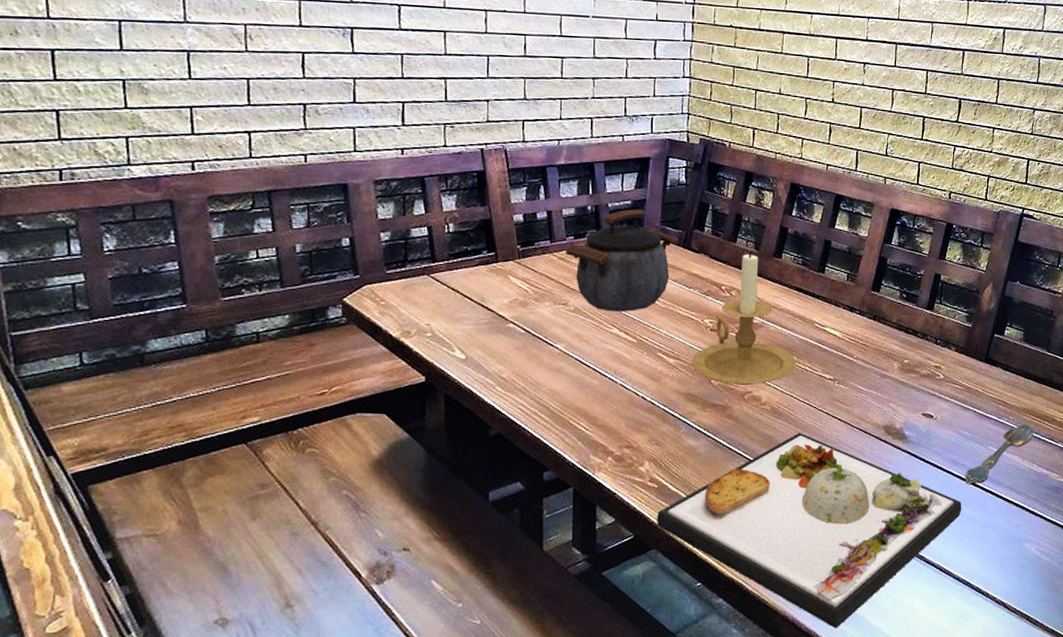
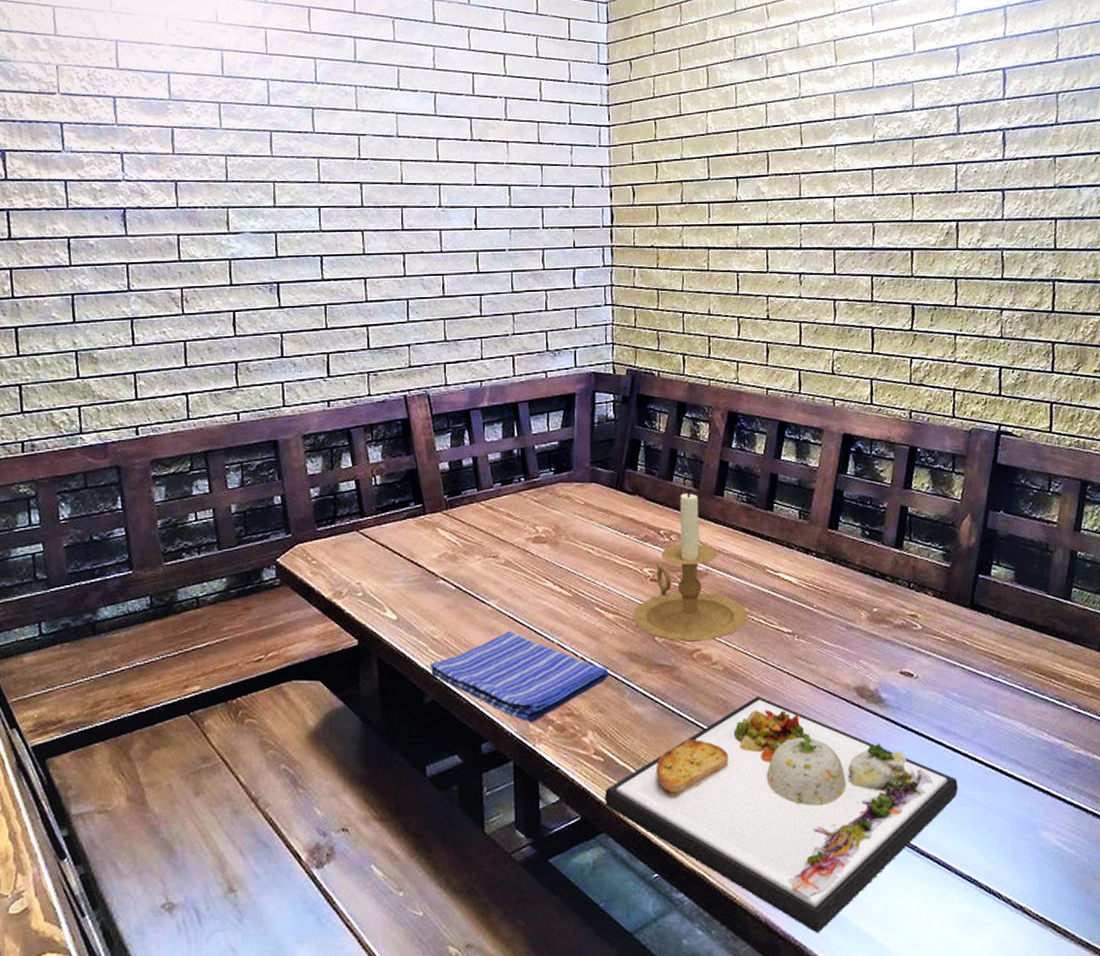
dish towel: none [496,372,667,454] -> present [429,632,609,723]
kettle: present [565,208,679,312] -> none [492,449,611,563]
spoon: present [965,425,1033,485] -> none [958,684,1039,758]

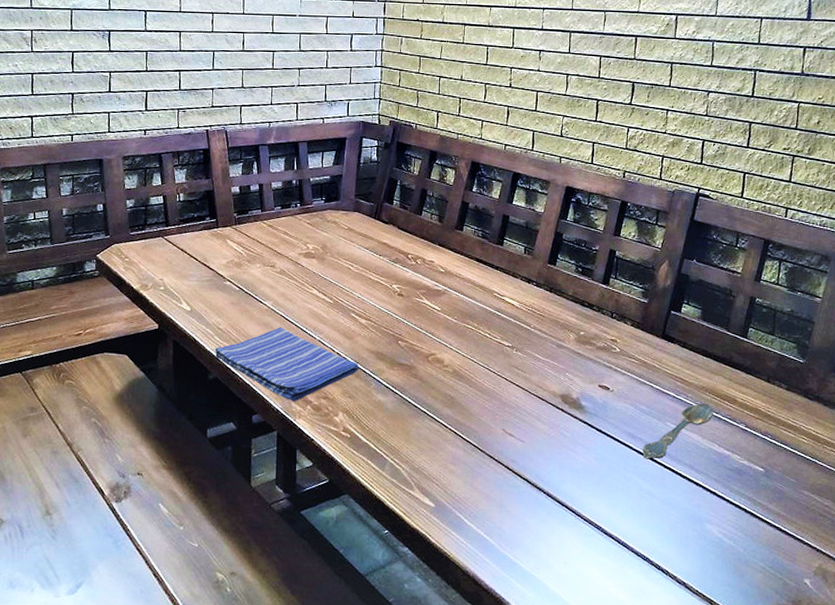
dinner plate: present [604,695,959,934] -> none [348,395,640,589]
candle holder: present [632,489,748,642] -> none [381,223,476,348]
spoon: none [958,684,1039,758] -> present [642,403,713,459]

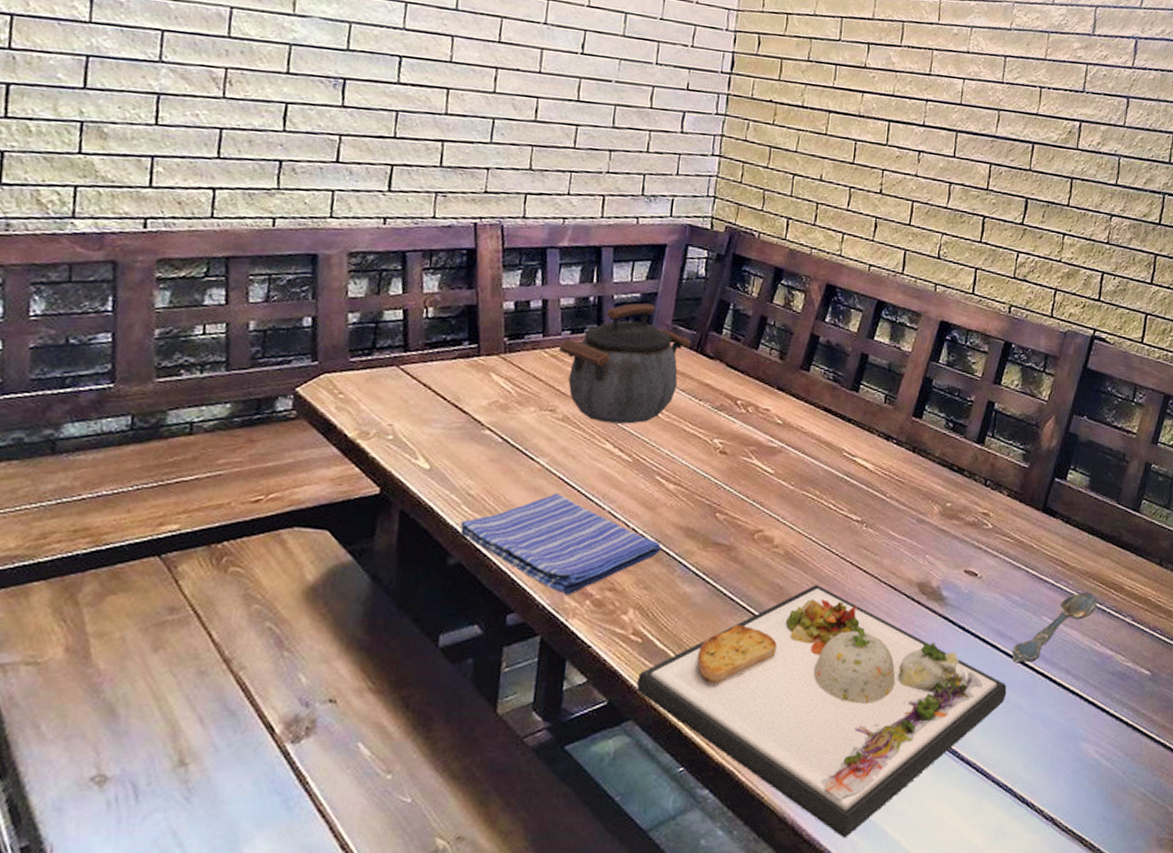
kettle: none [273,183,371,275] -> present [558,302,692,424]
dinner plate: none [348,395,640,589] -> present [636,584,1007,839]

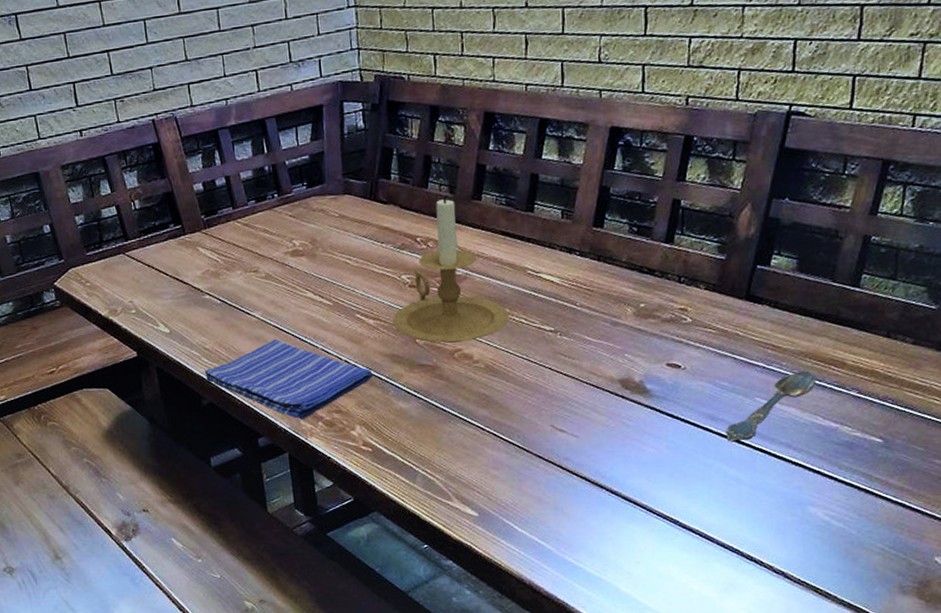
kettle: present [558,302,692,424] -> none [248,162,365,275]
dinner plate: present [636,584,1007,839] -> none [374,390,724,594]
candle holder: none [694,360,818,522] -> present [393,195,509,343]

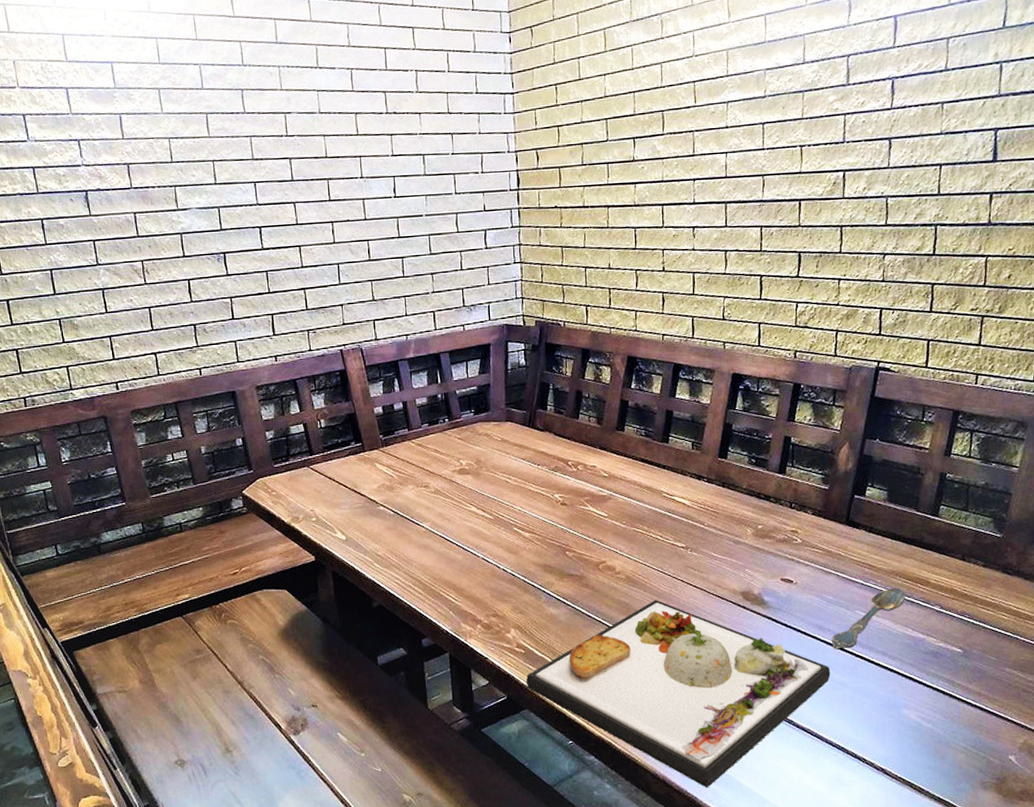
dish towel: present [204,339,373,420] -> none [375,548,527,622]
dinner plate: none [374,390,724,594] -> present [525,599,831,788]
candle holder: present [393,195,509,343] -> none [546,425,647,556]

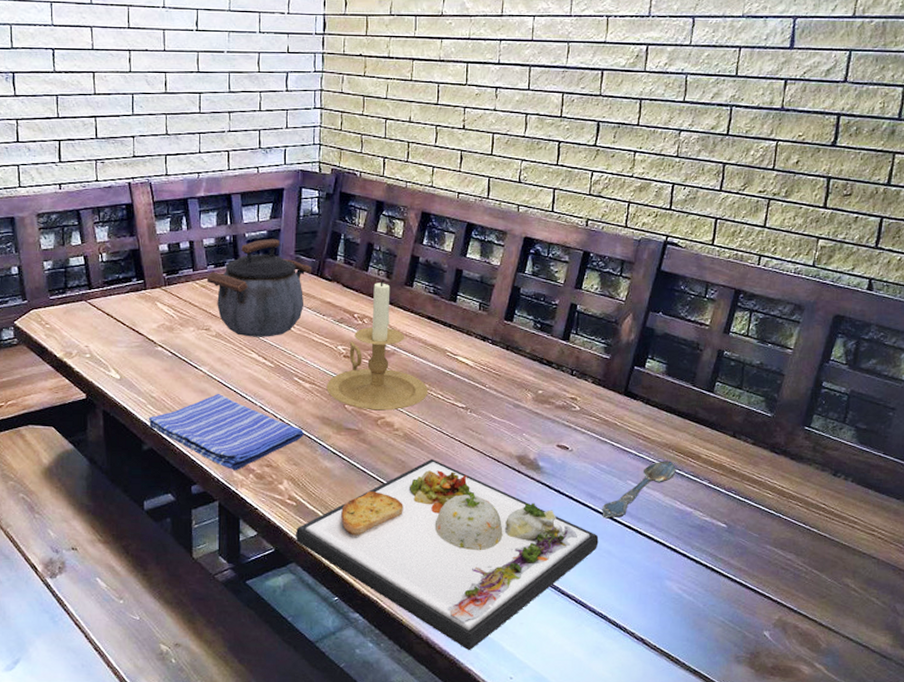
dish towel: none [375,548,527,622] -> present [148,394,304,471]
kettle: none [421,393,524,491] -> present [206,238,312,337]
candle holder: none [546,425,647,556] -> present [326,279,428,411]

